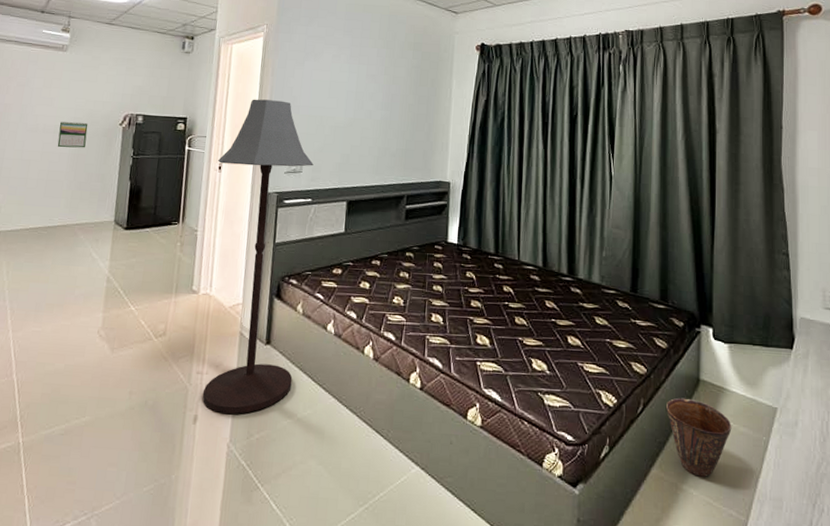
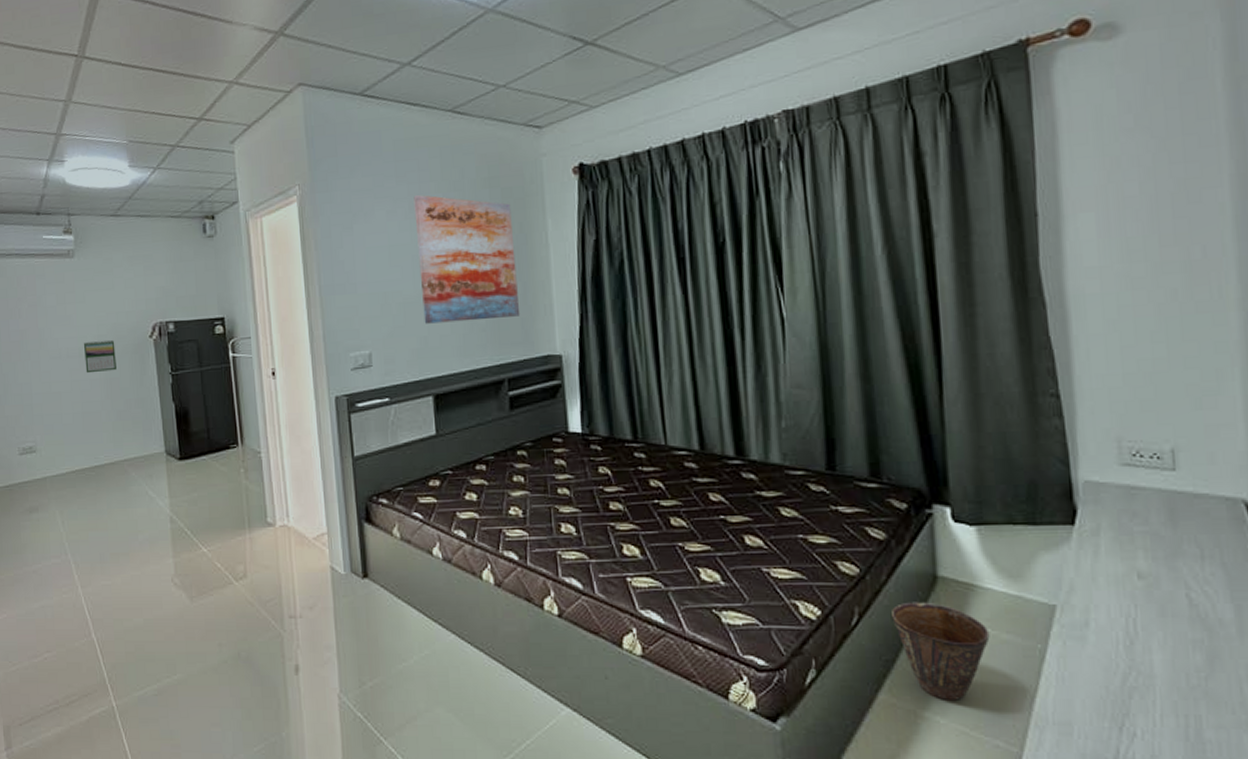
floor lamp: present [202,99,314,414] -> none [269,279,402,662]
wall art: none [349,47,427,149] -> present [413,195,521,324]

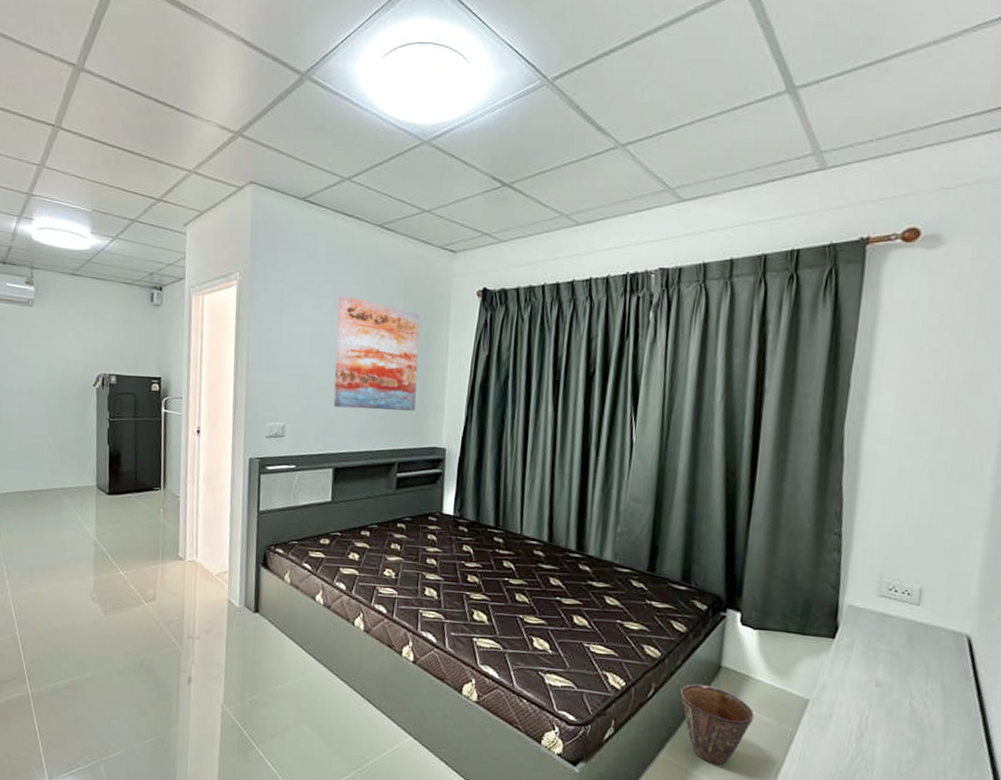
calendar: present [84,339,117,374] -> none [33,382,62,411]

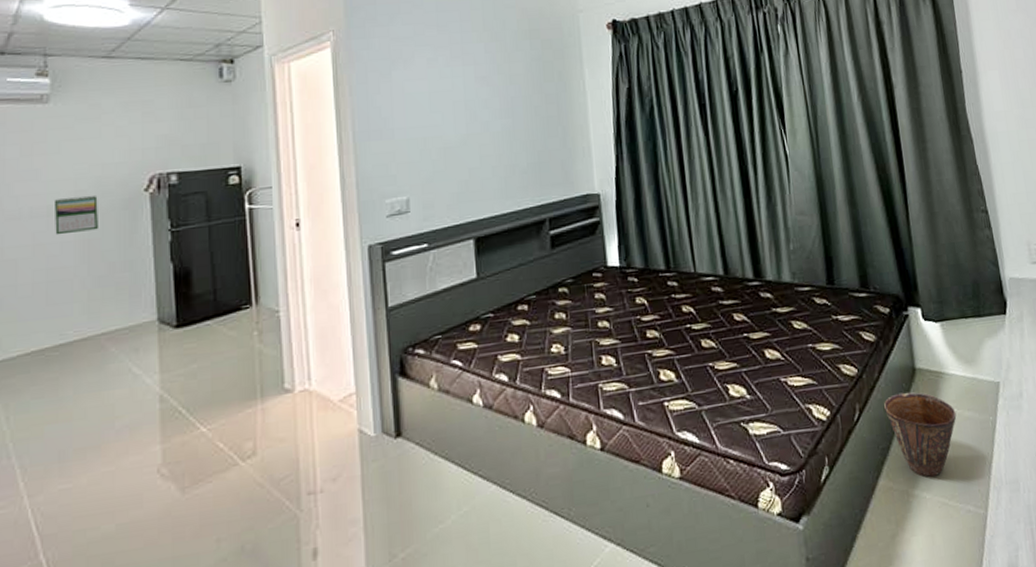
calendar: none [33,382,62,411] -> present [55,194,98,235]
wall art: present [333,295,420,411] -> none [455,44,561,168]

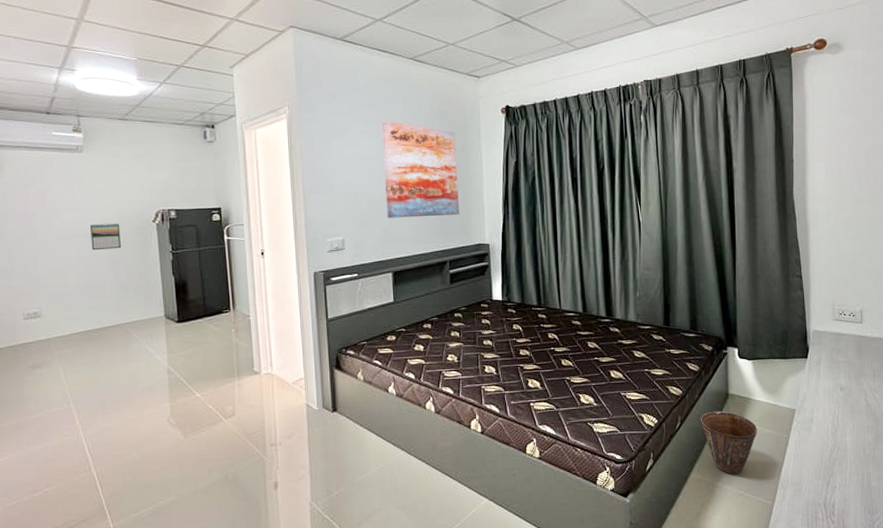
wall art: none [455,44,561,168] -> present [381,121,460,218]

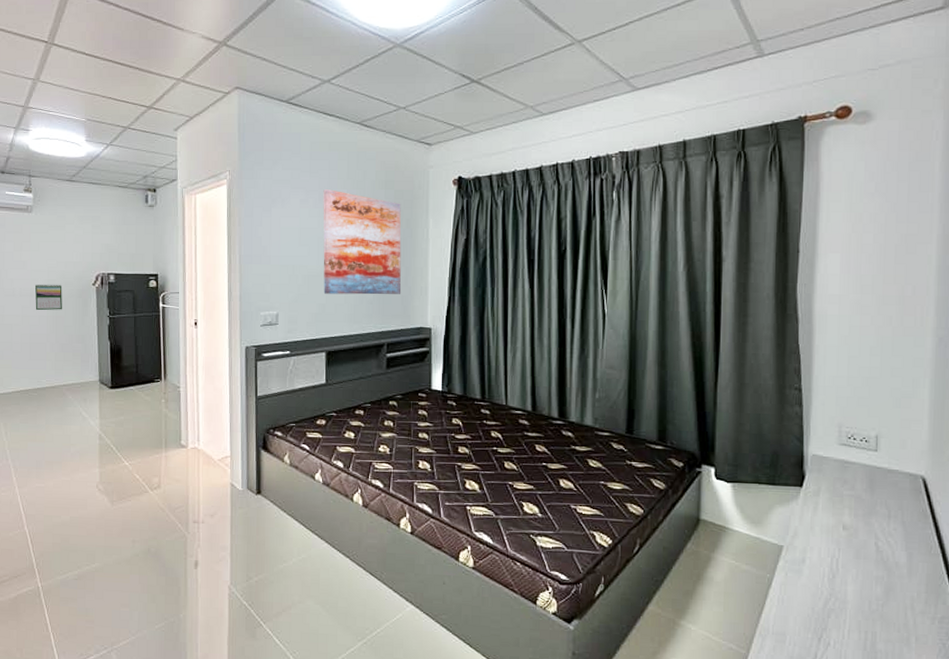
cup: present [701,411,758,474] -> none [664,537,734,613]

